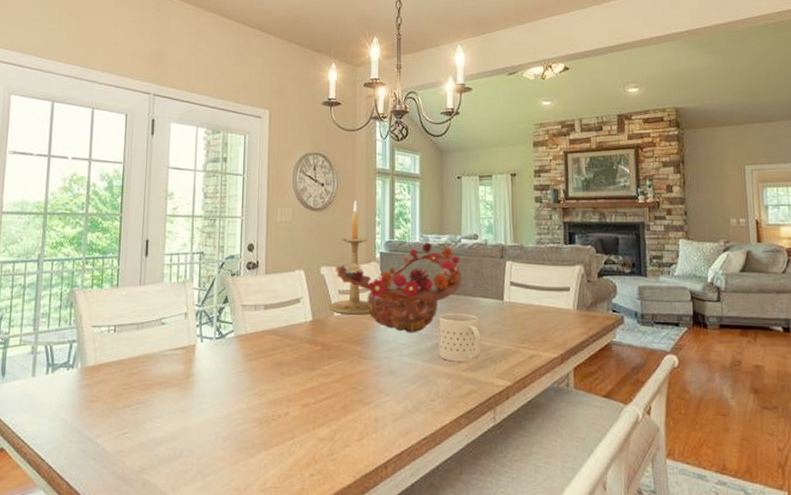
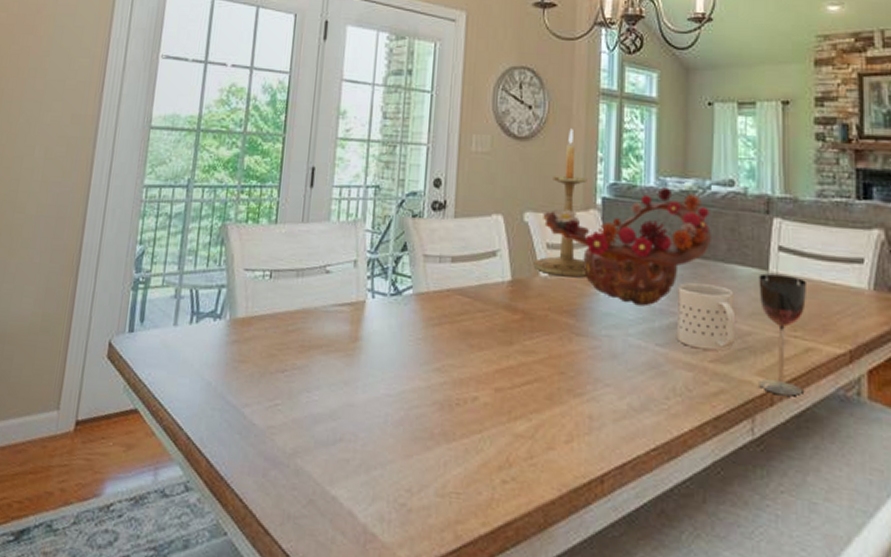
wineglass: none [497,303,531,391] -> present [759,273,808,397]

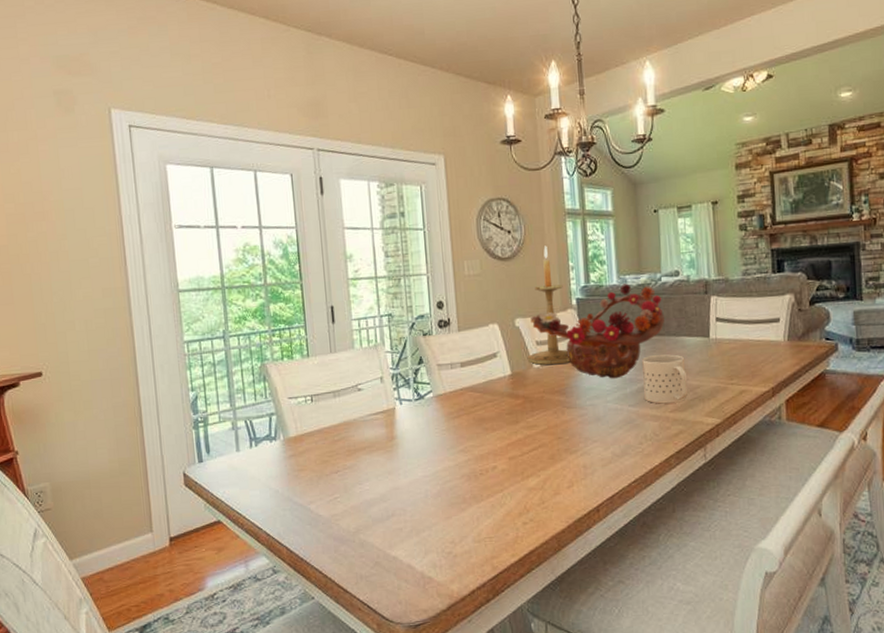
wineglass: present [759,273,808,397] -> none [702,339,740,428]

